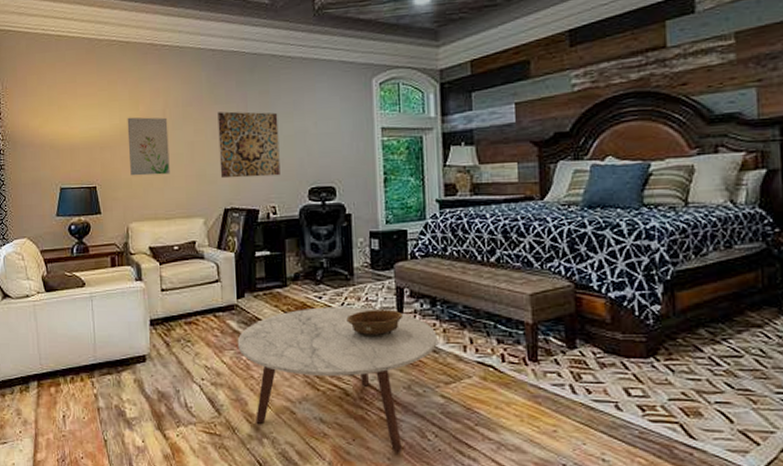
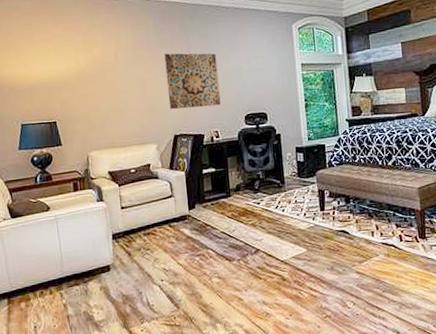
wall art: present [127,117,170,176] -> none [82,59,124,111]
coffee table: present [237,307,437,453] -> none [190,208,352,321]
decorative bowl: present [346,309,404,338] -> none [280,208,325,232]

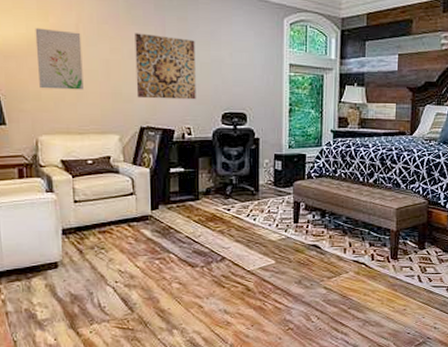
wall art: none [82,59,124,111] -> present [35,27,84,90]

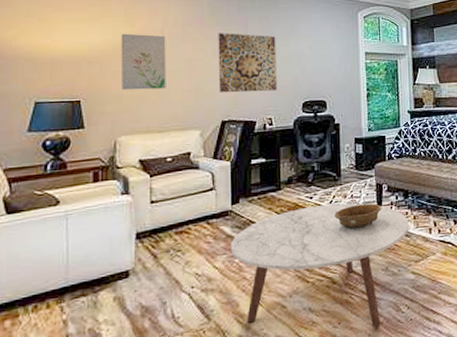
coffee table: none [151,218,324,333] -> present [230,203,409,328]
decorative bowl: none [251,220,299,243] -> present [334,203,382,230]

